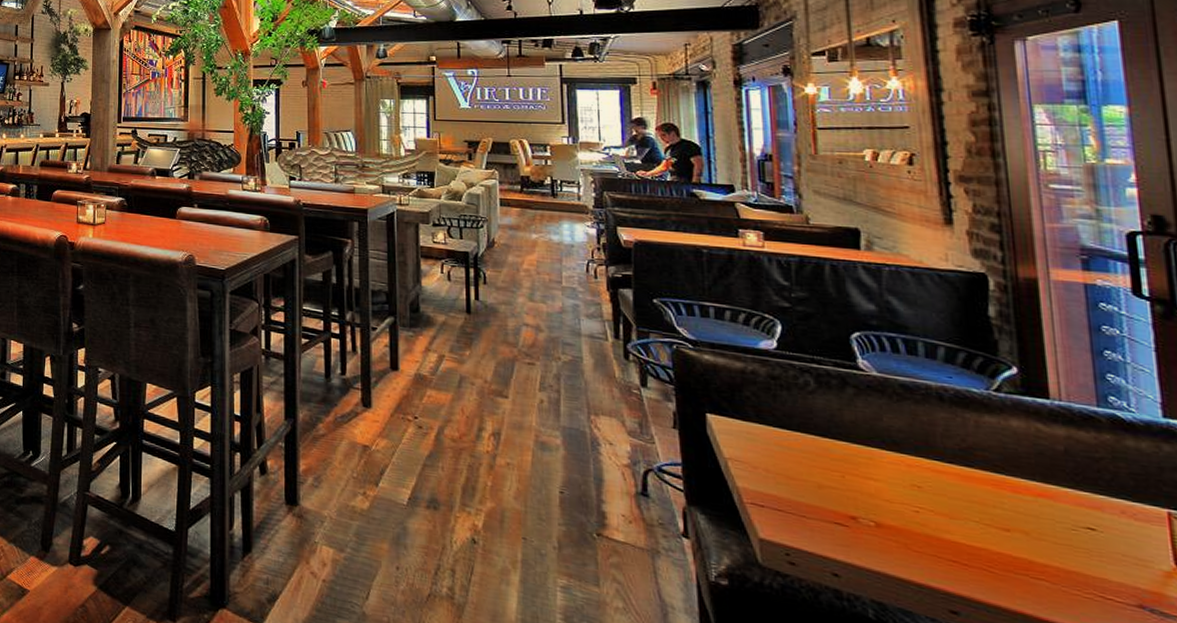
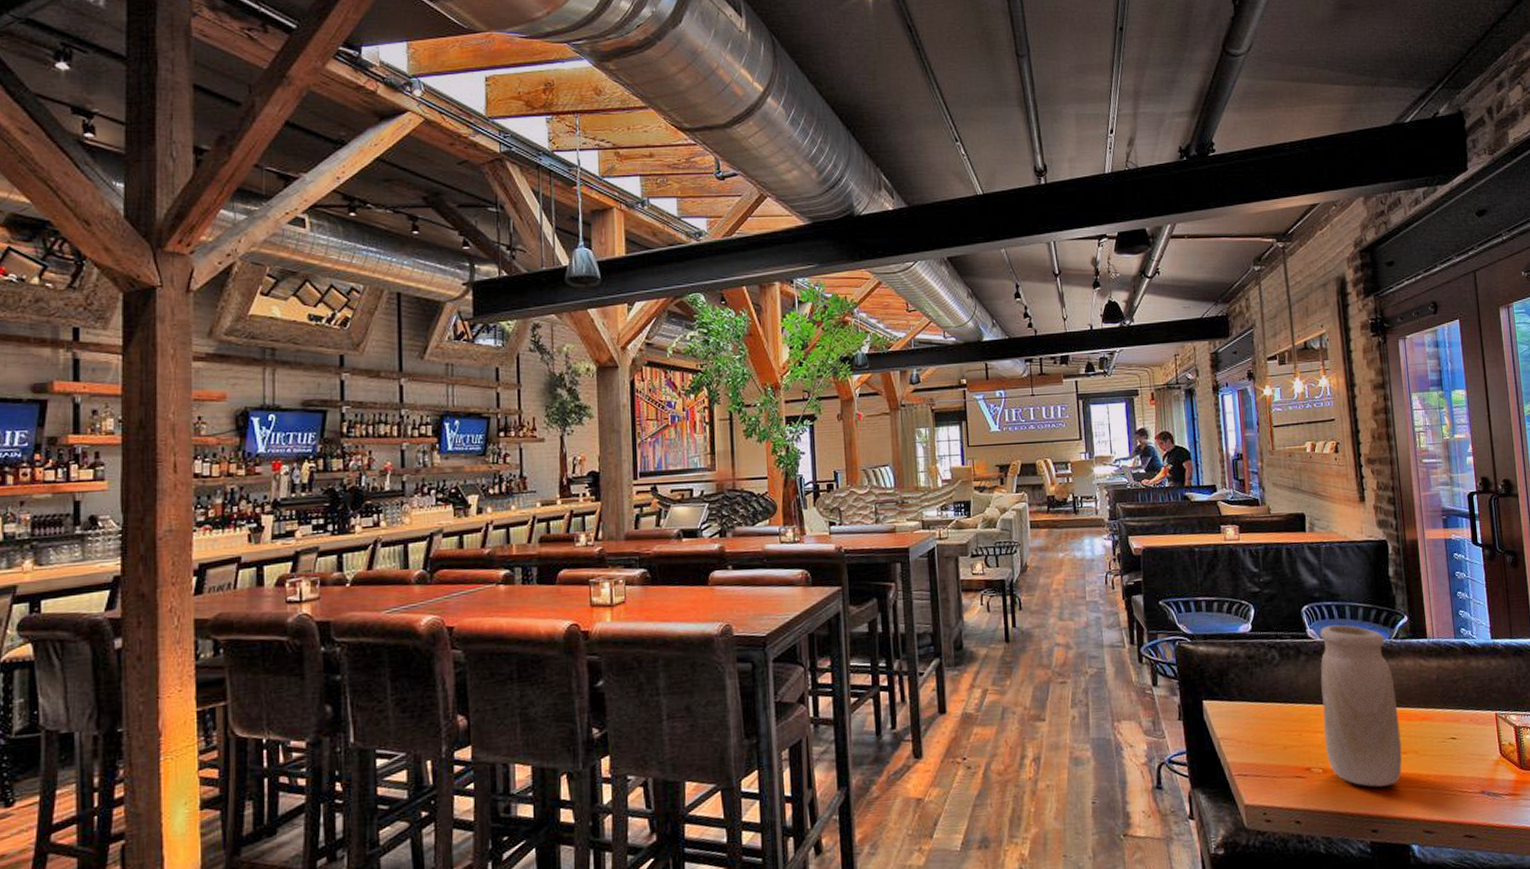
vase: none [876,360,1003,564] -> present [1320,624,1402,788]

